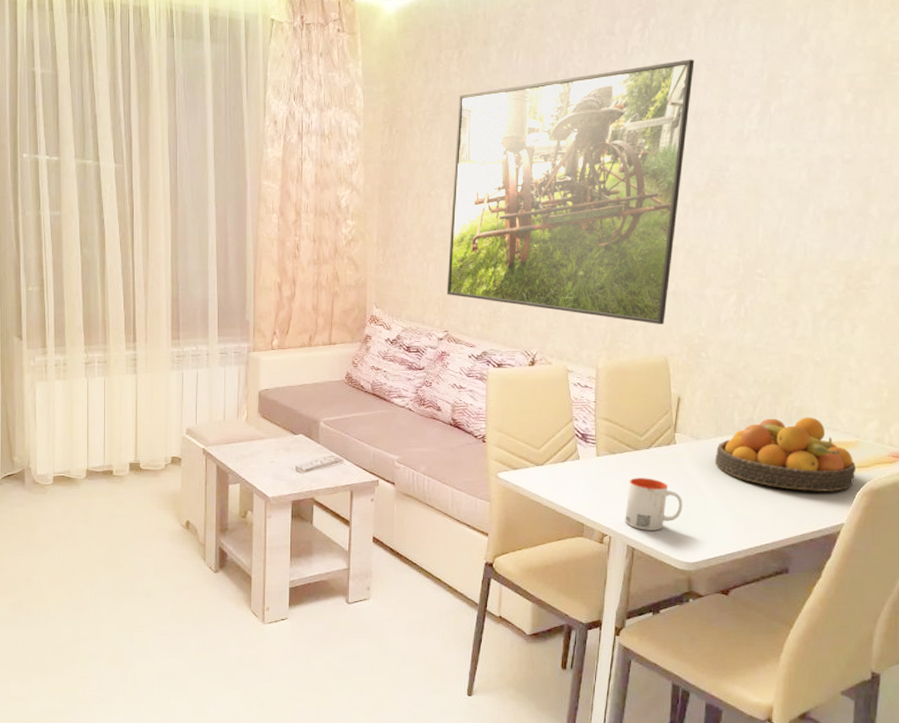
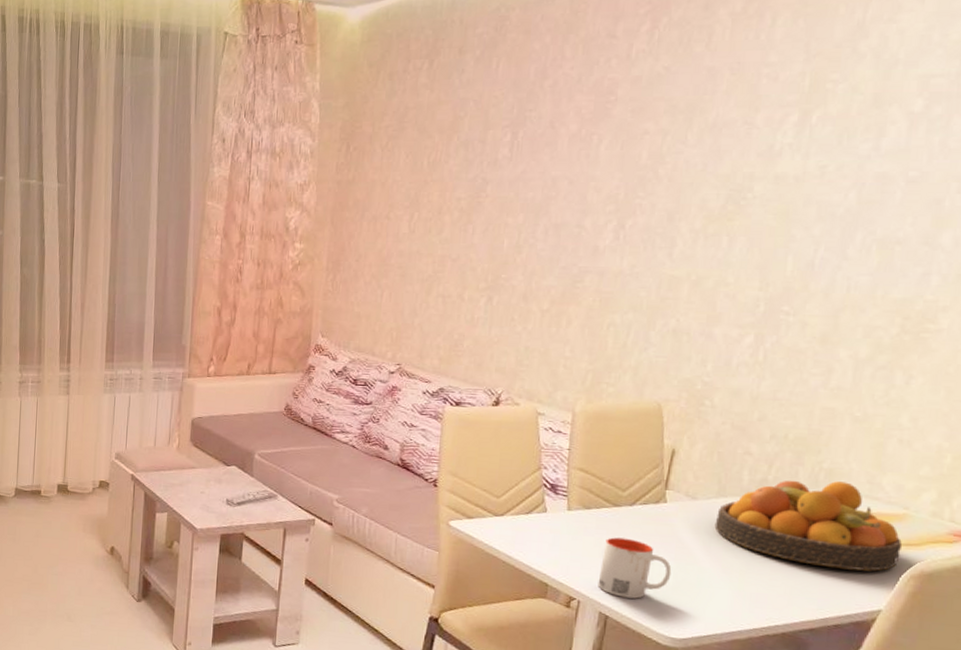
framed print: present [447,59,695,324] -> none [401,63,716,366]

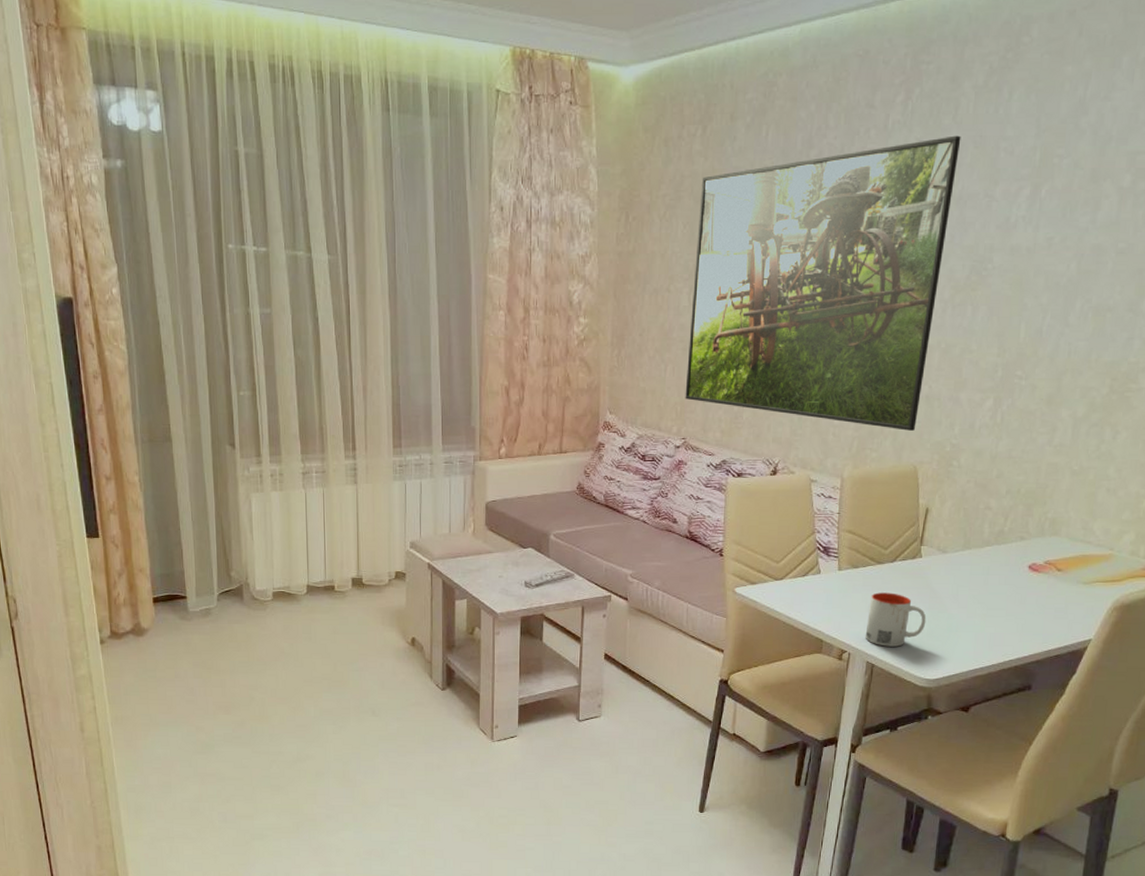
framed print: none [401,63,716,366] -> present [685,135,961,431]
fruit bowl: present [714,480,902,571] -> none [961,529,1108,606]

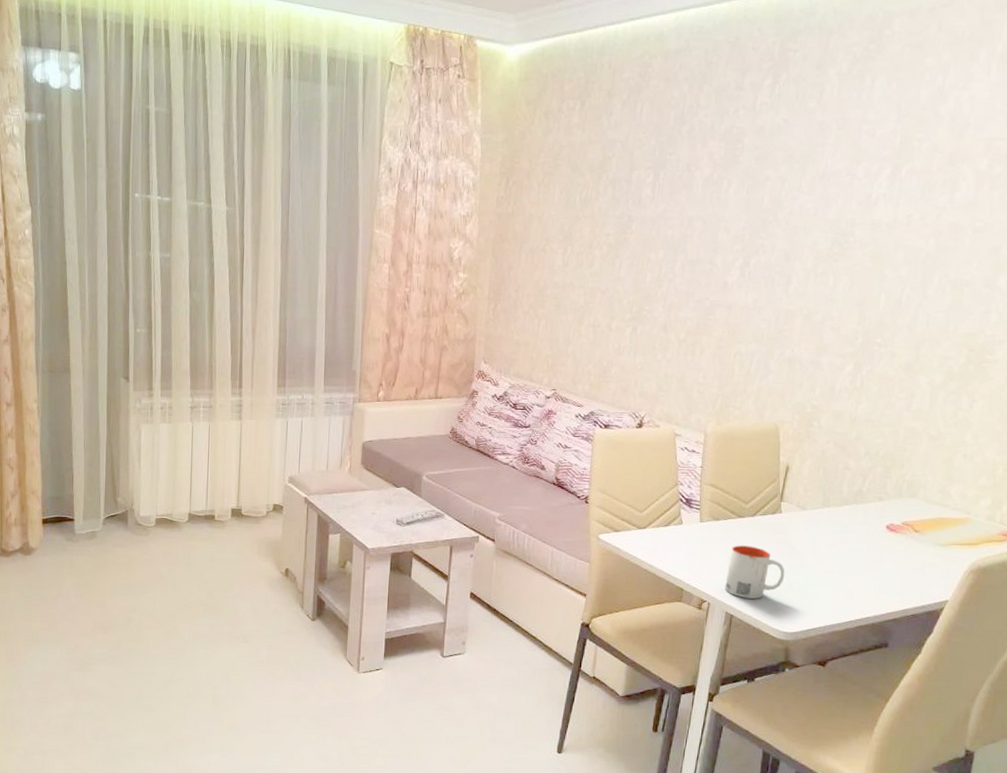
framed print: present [685,135,961,431] -> none [556,117,825,391]

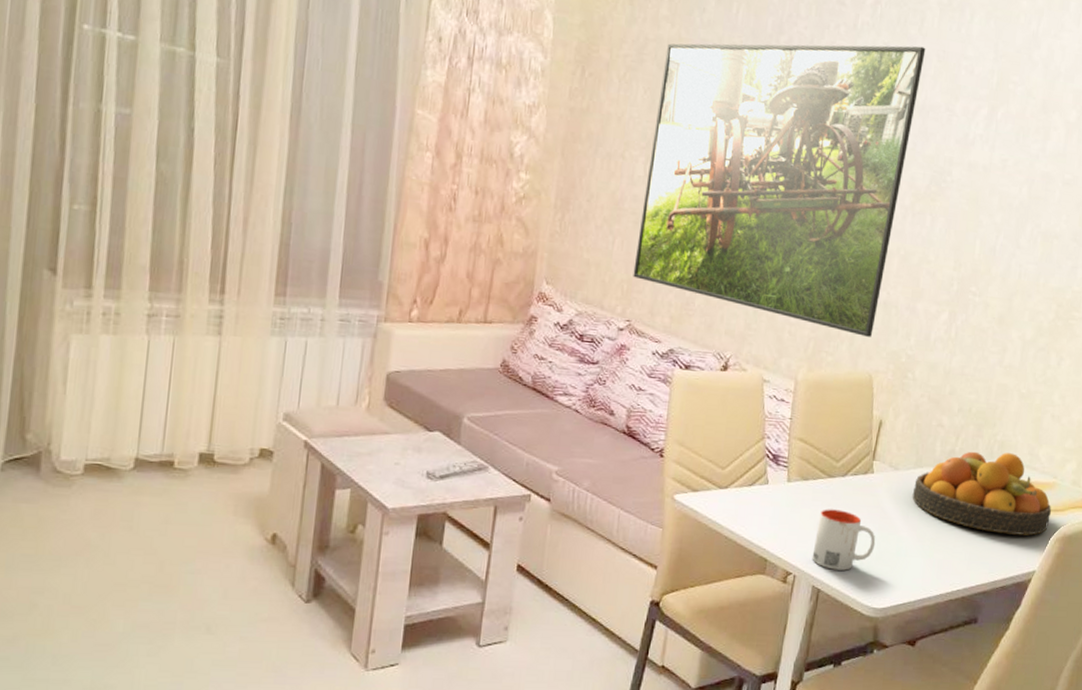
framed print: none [556,117,825,391] -> present [633,43,926,337]
fruit bowl: none [820,491,964,568] -> present [912,451,1051,536]

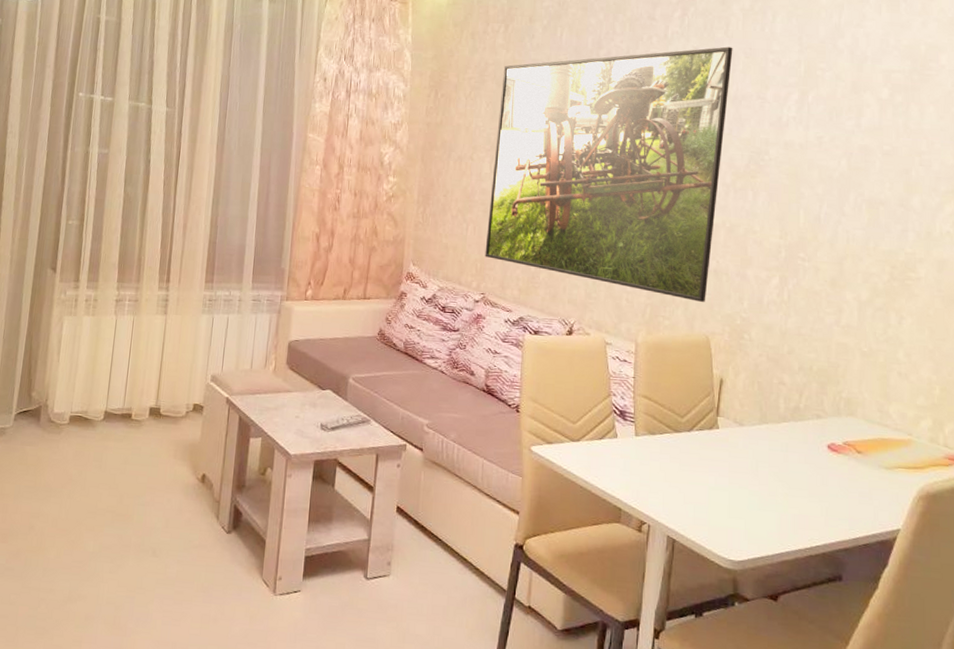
mug: present [812,509,876,571] -> none [665,462,727,522]
fruit bowl: present [912,451,1051,536] -> none [760,408,910,493]

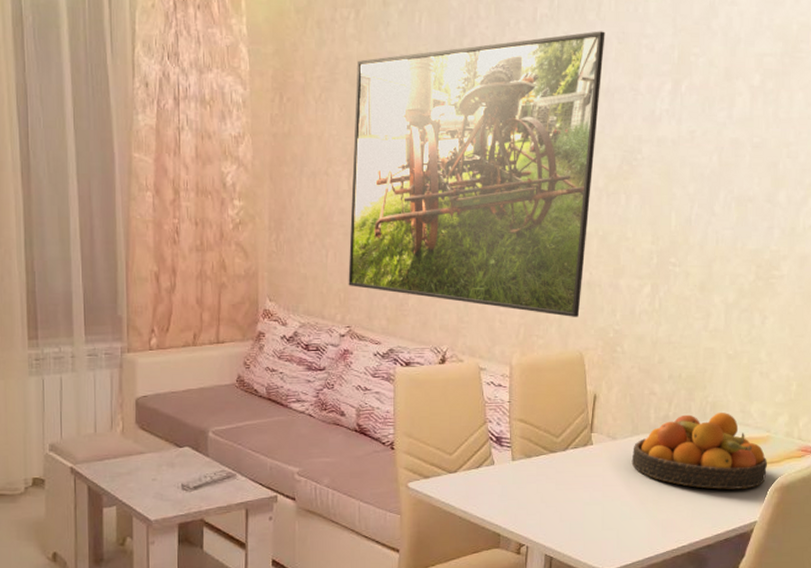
fruit bowl: none [760,408,910,493] -> present [631,413,767,489]

